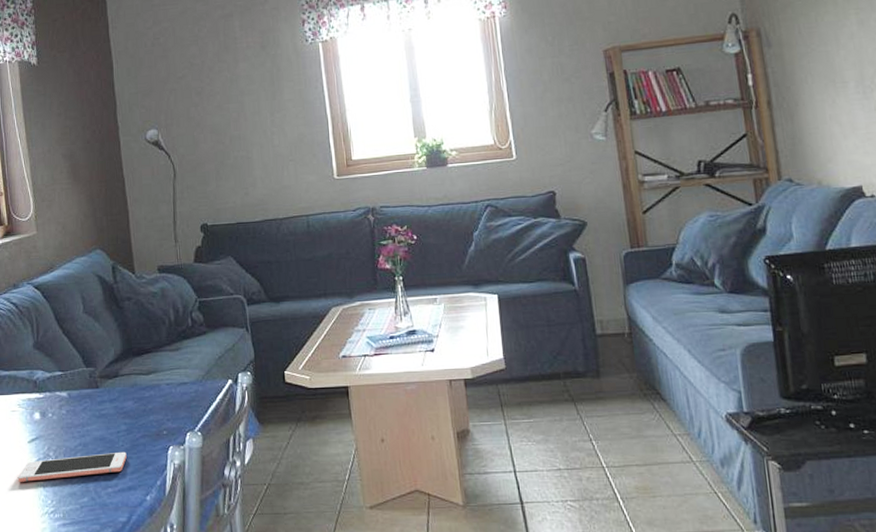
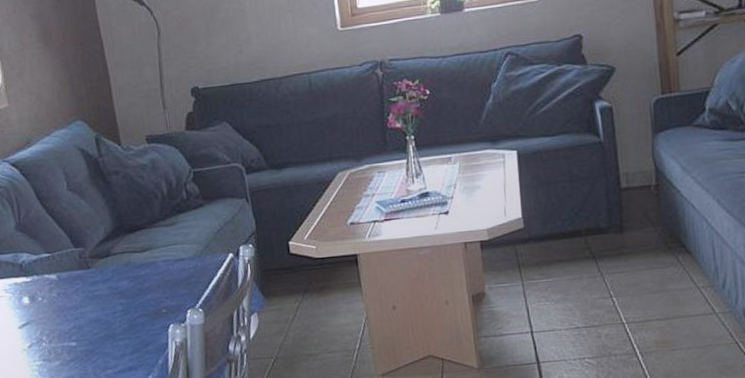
cell phone: present [17,451,127,483] -> none [10,332,125,369]

